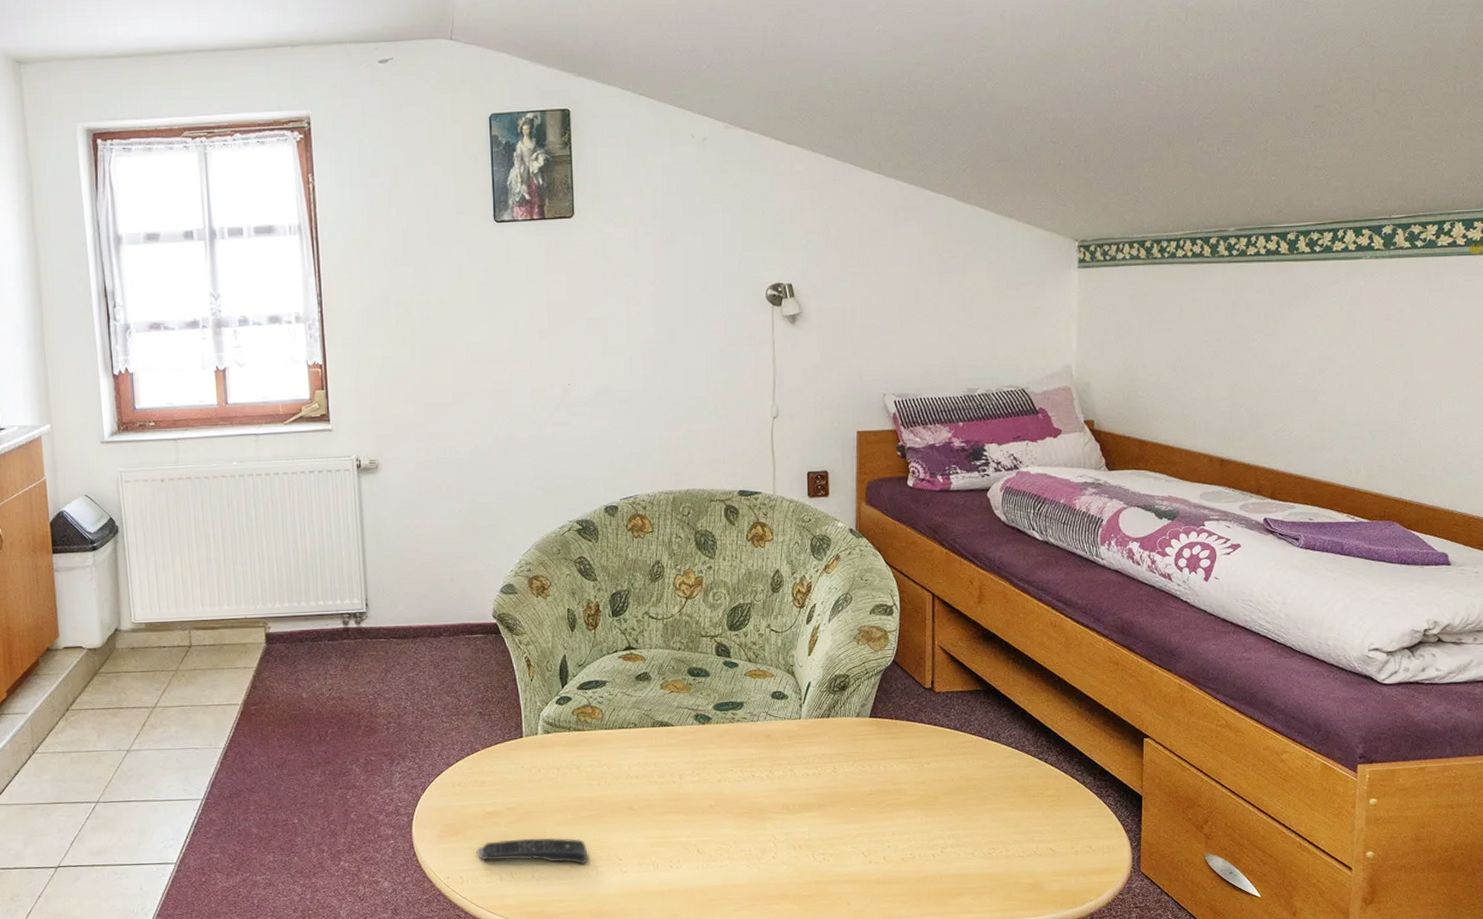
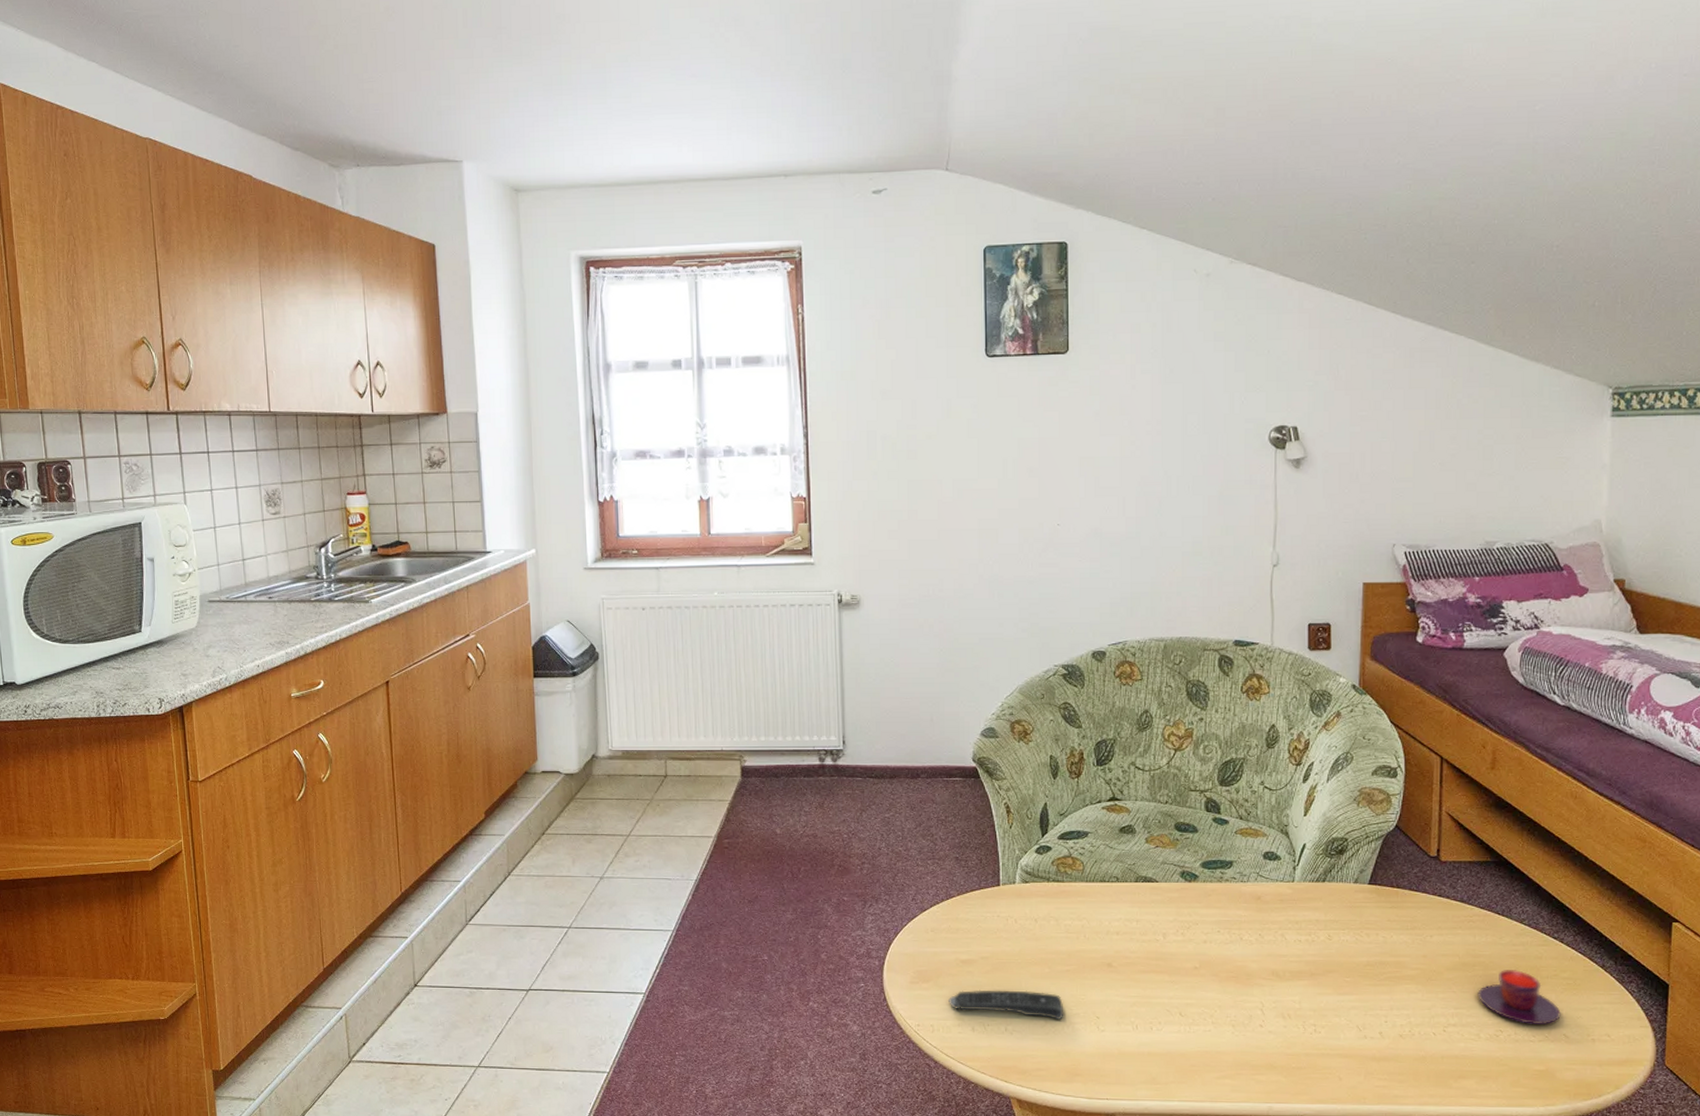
teacup: none [971,791,1047,841] -> present [1477,970,1561,1024]

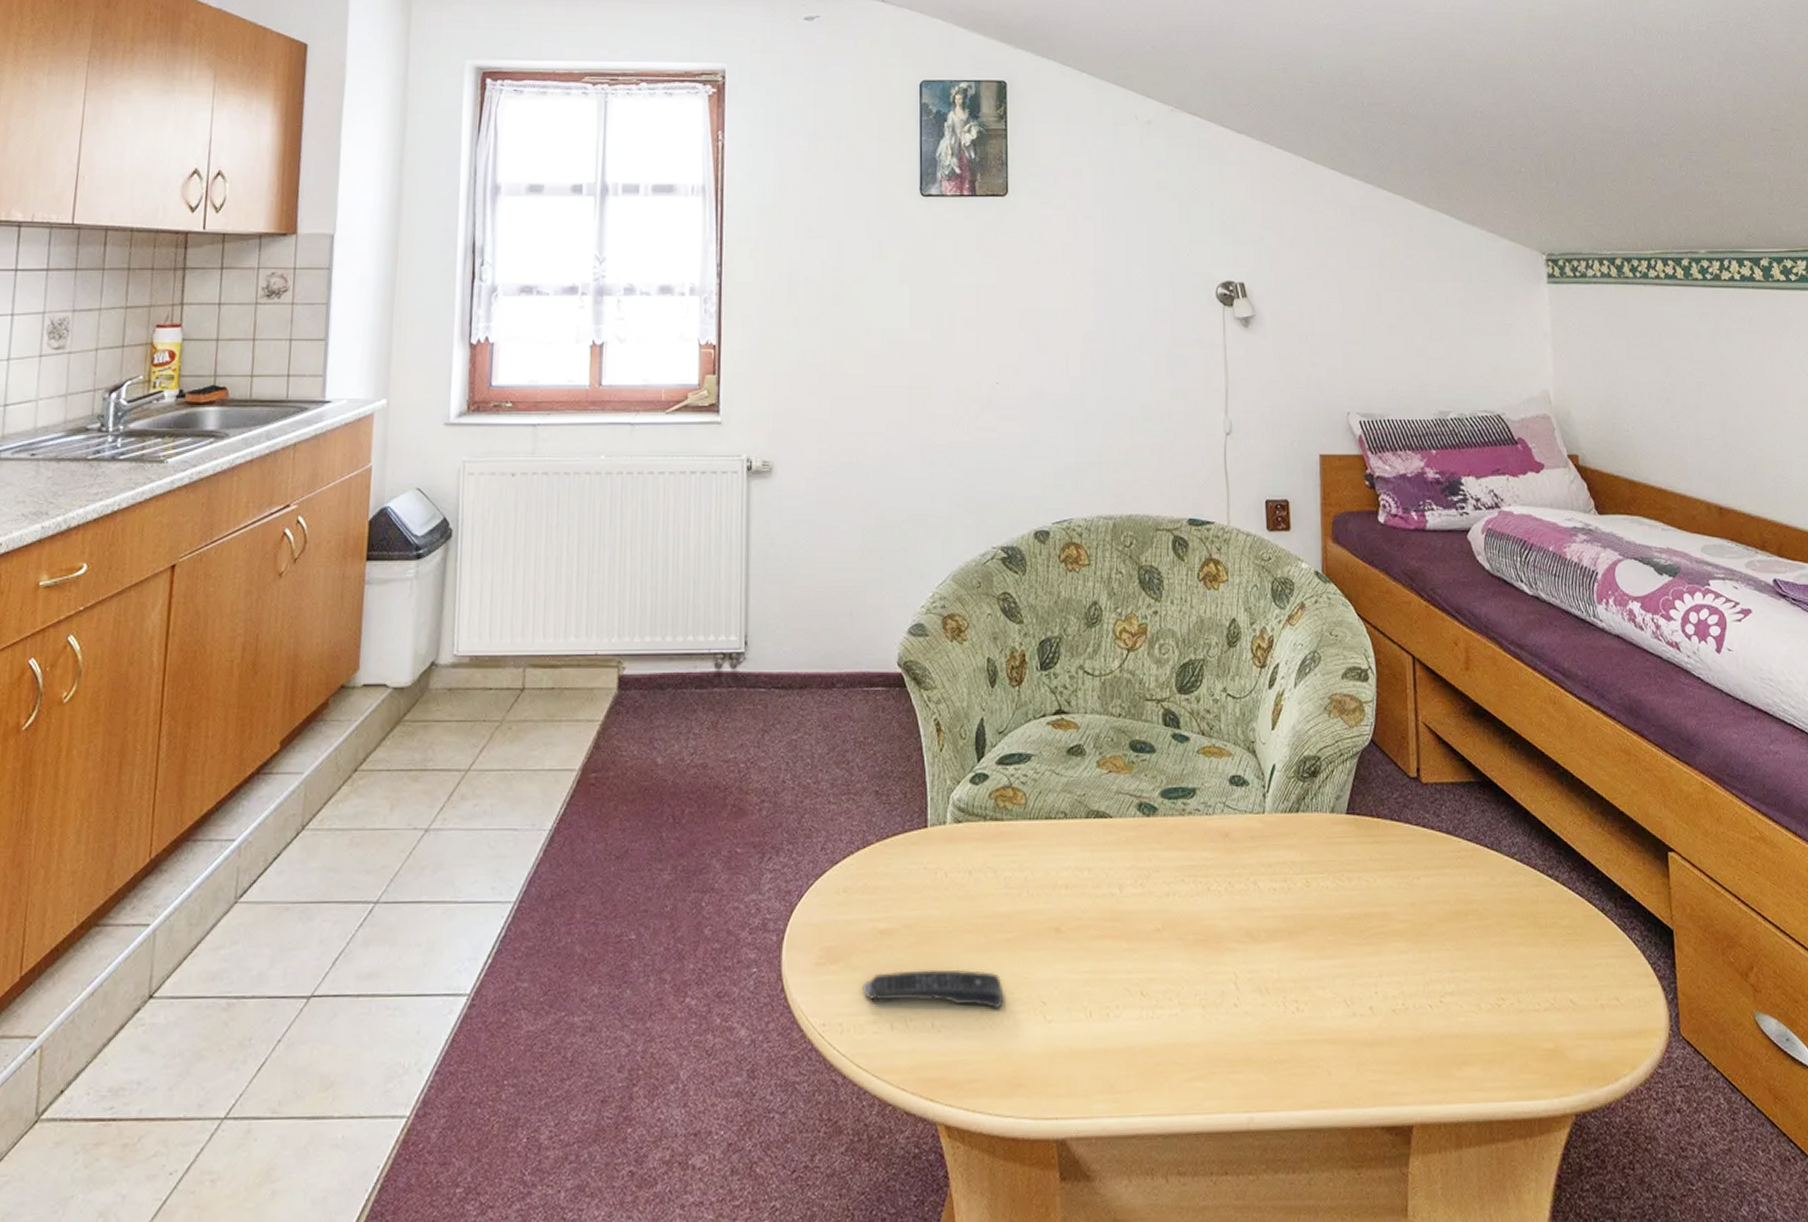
teacup: present [1477,970,1561,1024] -> none [1473,918,1565,988]

